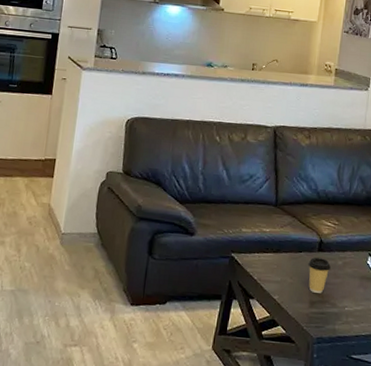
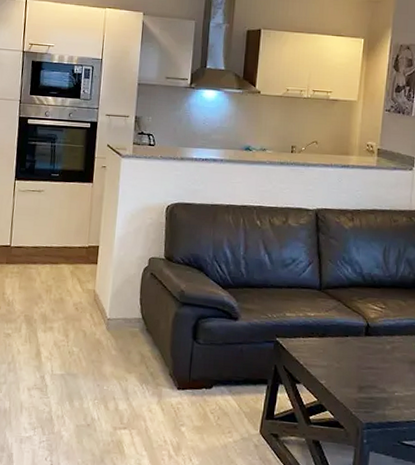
coffee cup: present [308,257,331,293] -> none [355,342,379,378]

